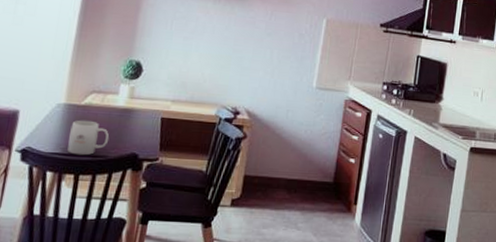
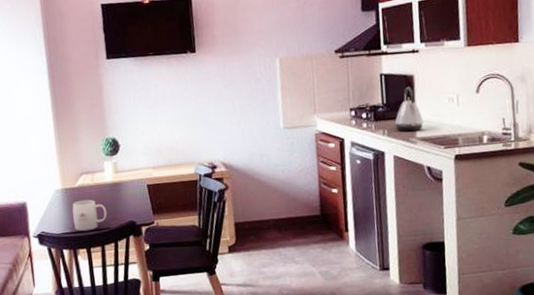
kettle: none [421,72,448,117] -> present [394,86,424,132]

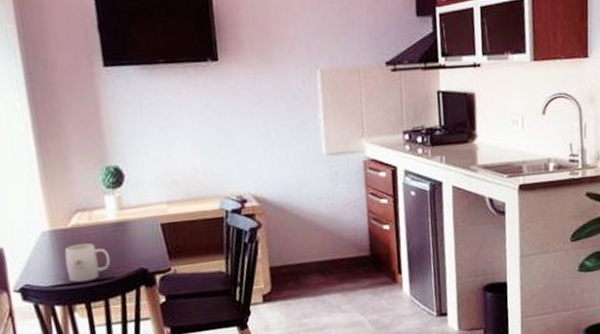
kettle: present [394,86,424,132] -> none [453,105,485,159]

